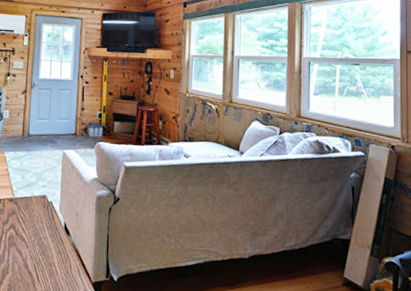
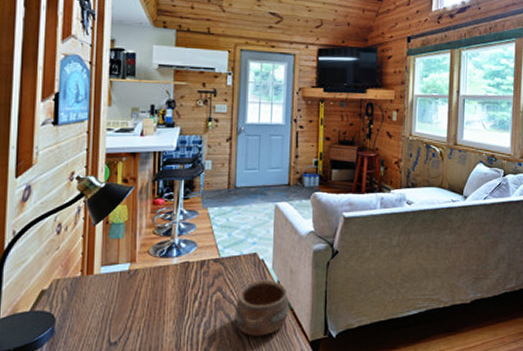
pottery: none [25,221,74,274] -> present [234,280,289,336]

